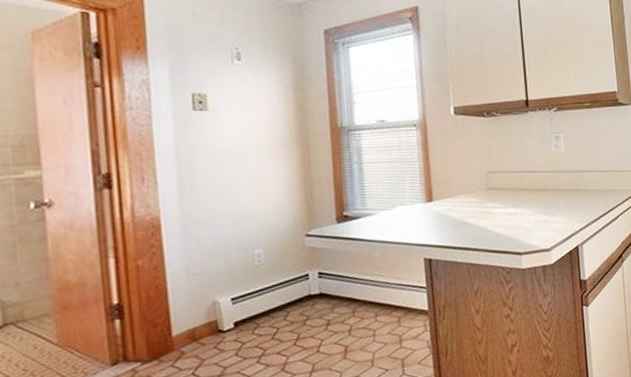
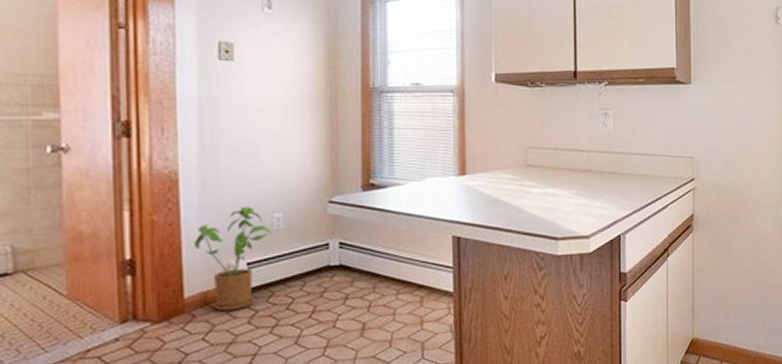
house plant: none [179,246,254,346] -> present [194,207,273,312]

